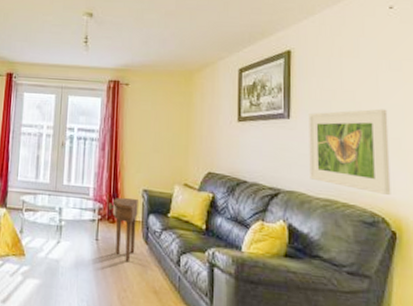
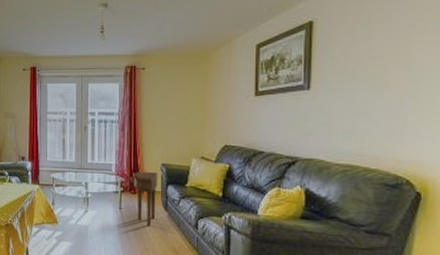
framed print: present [308,109,391,196] -> none [329,73,420,159]

